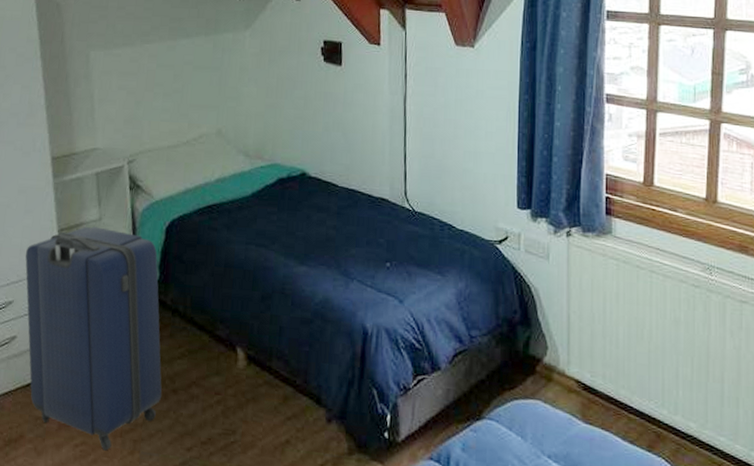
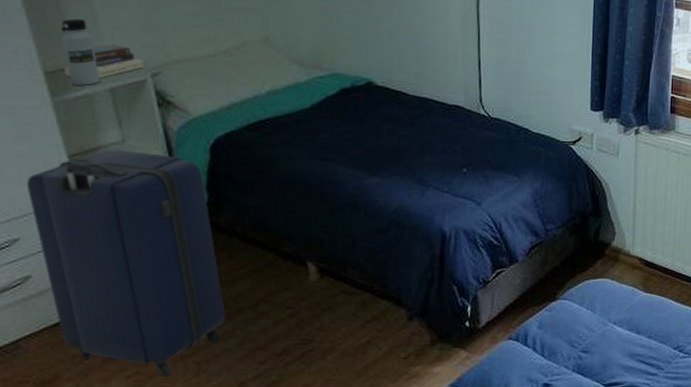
books: none [65,135,123,164] -> present [63,44,143,79]
water bottle: none [67,114,90,170] -> present [61,19,100,86]

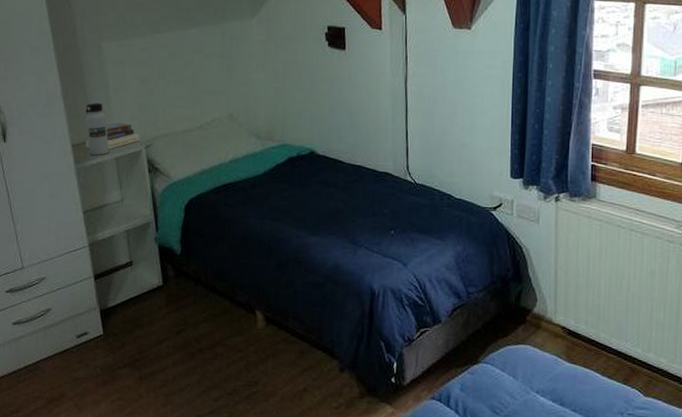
suitcase: present [27,150,225,377] -> none [54,207,189,404]

